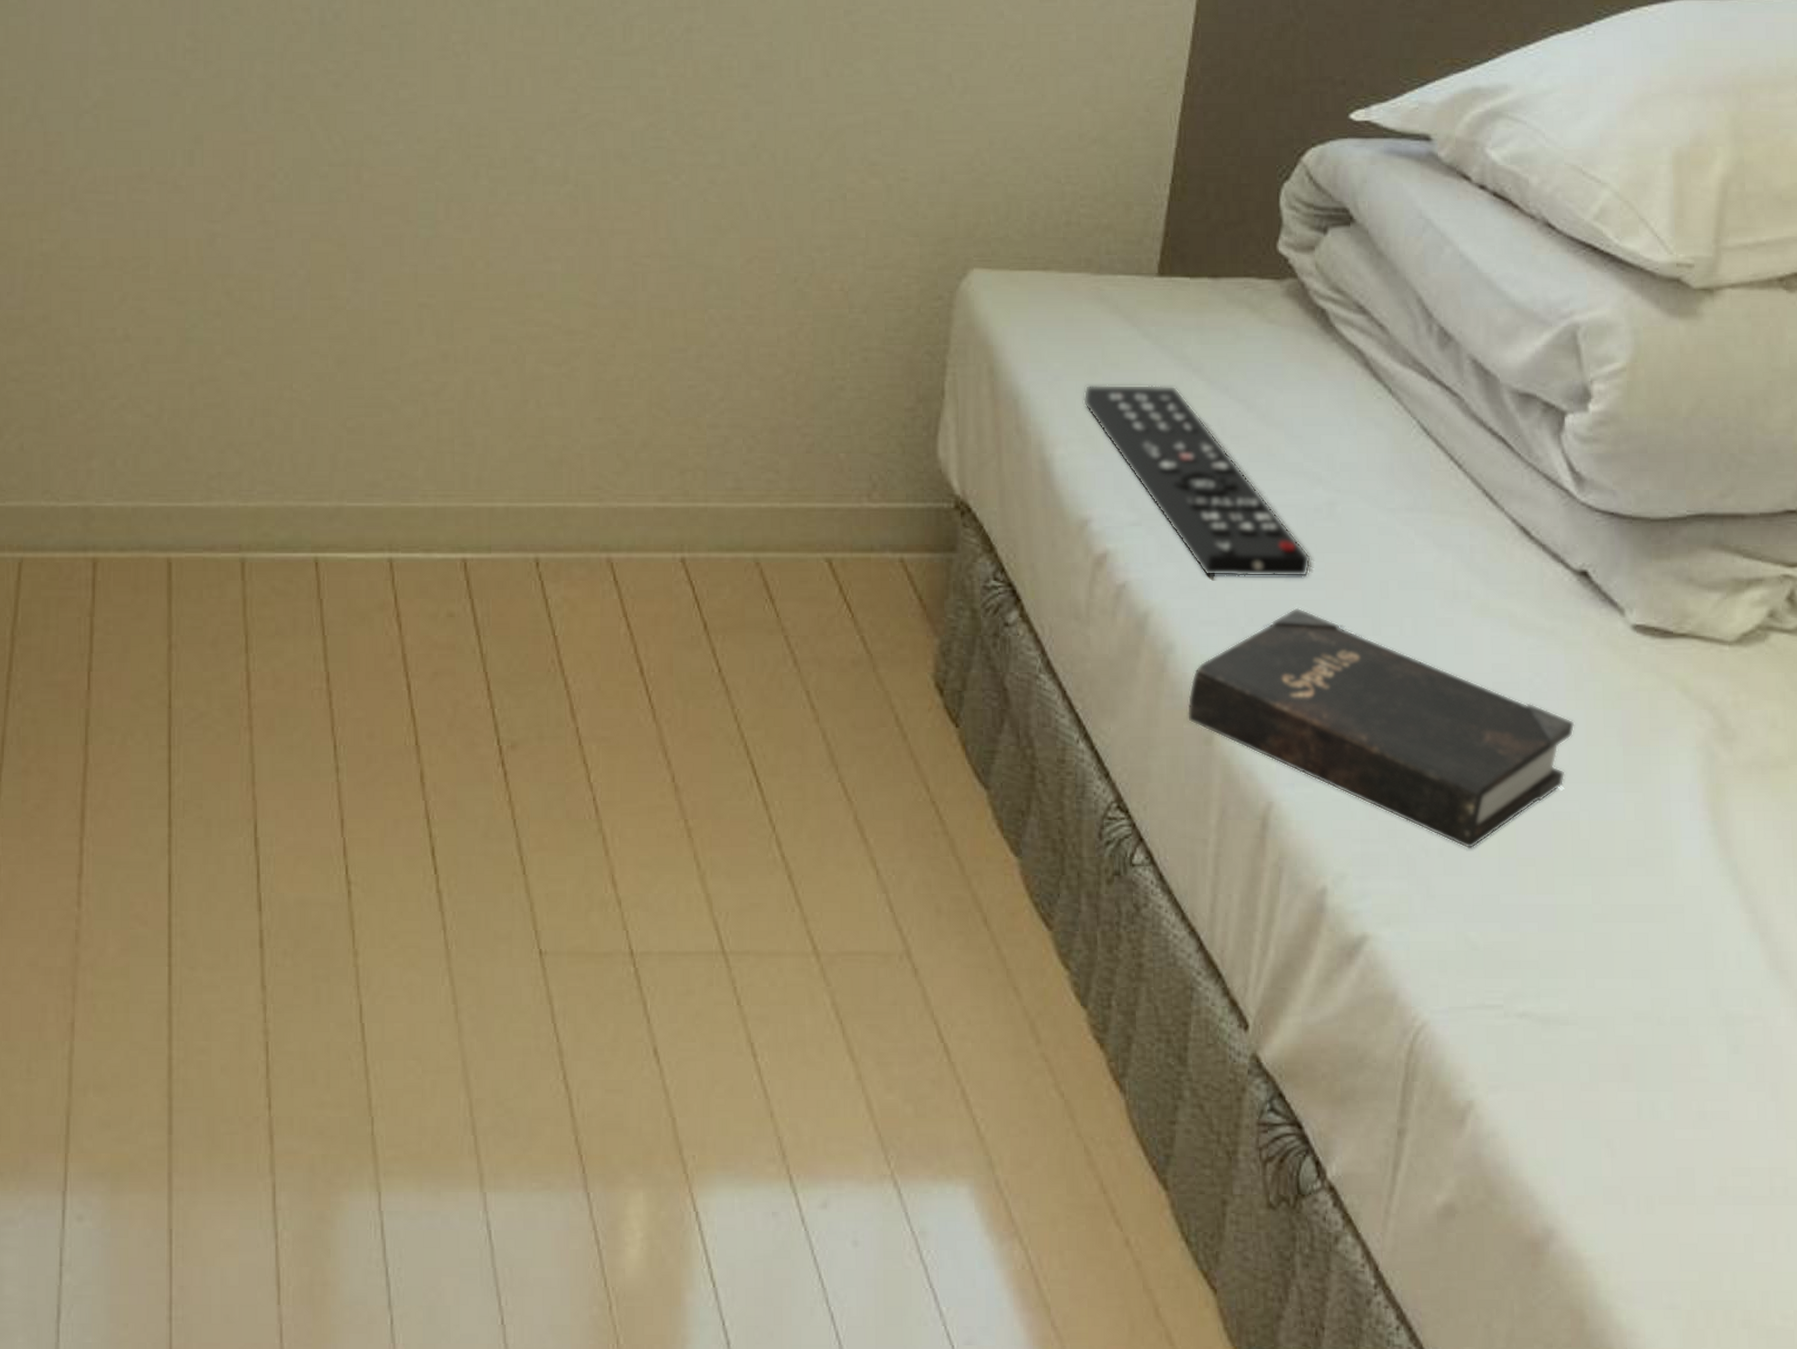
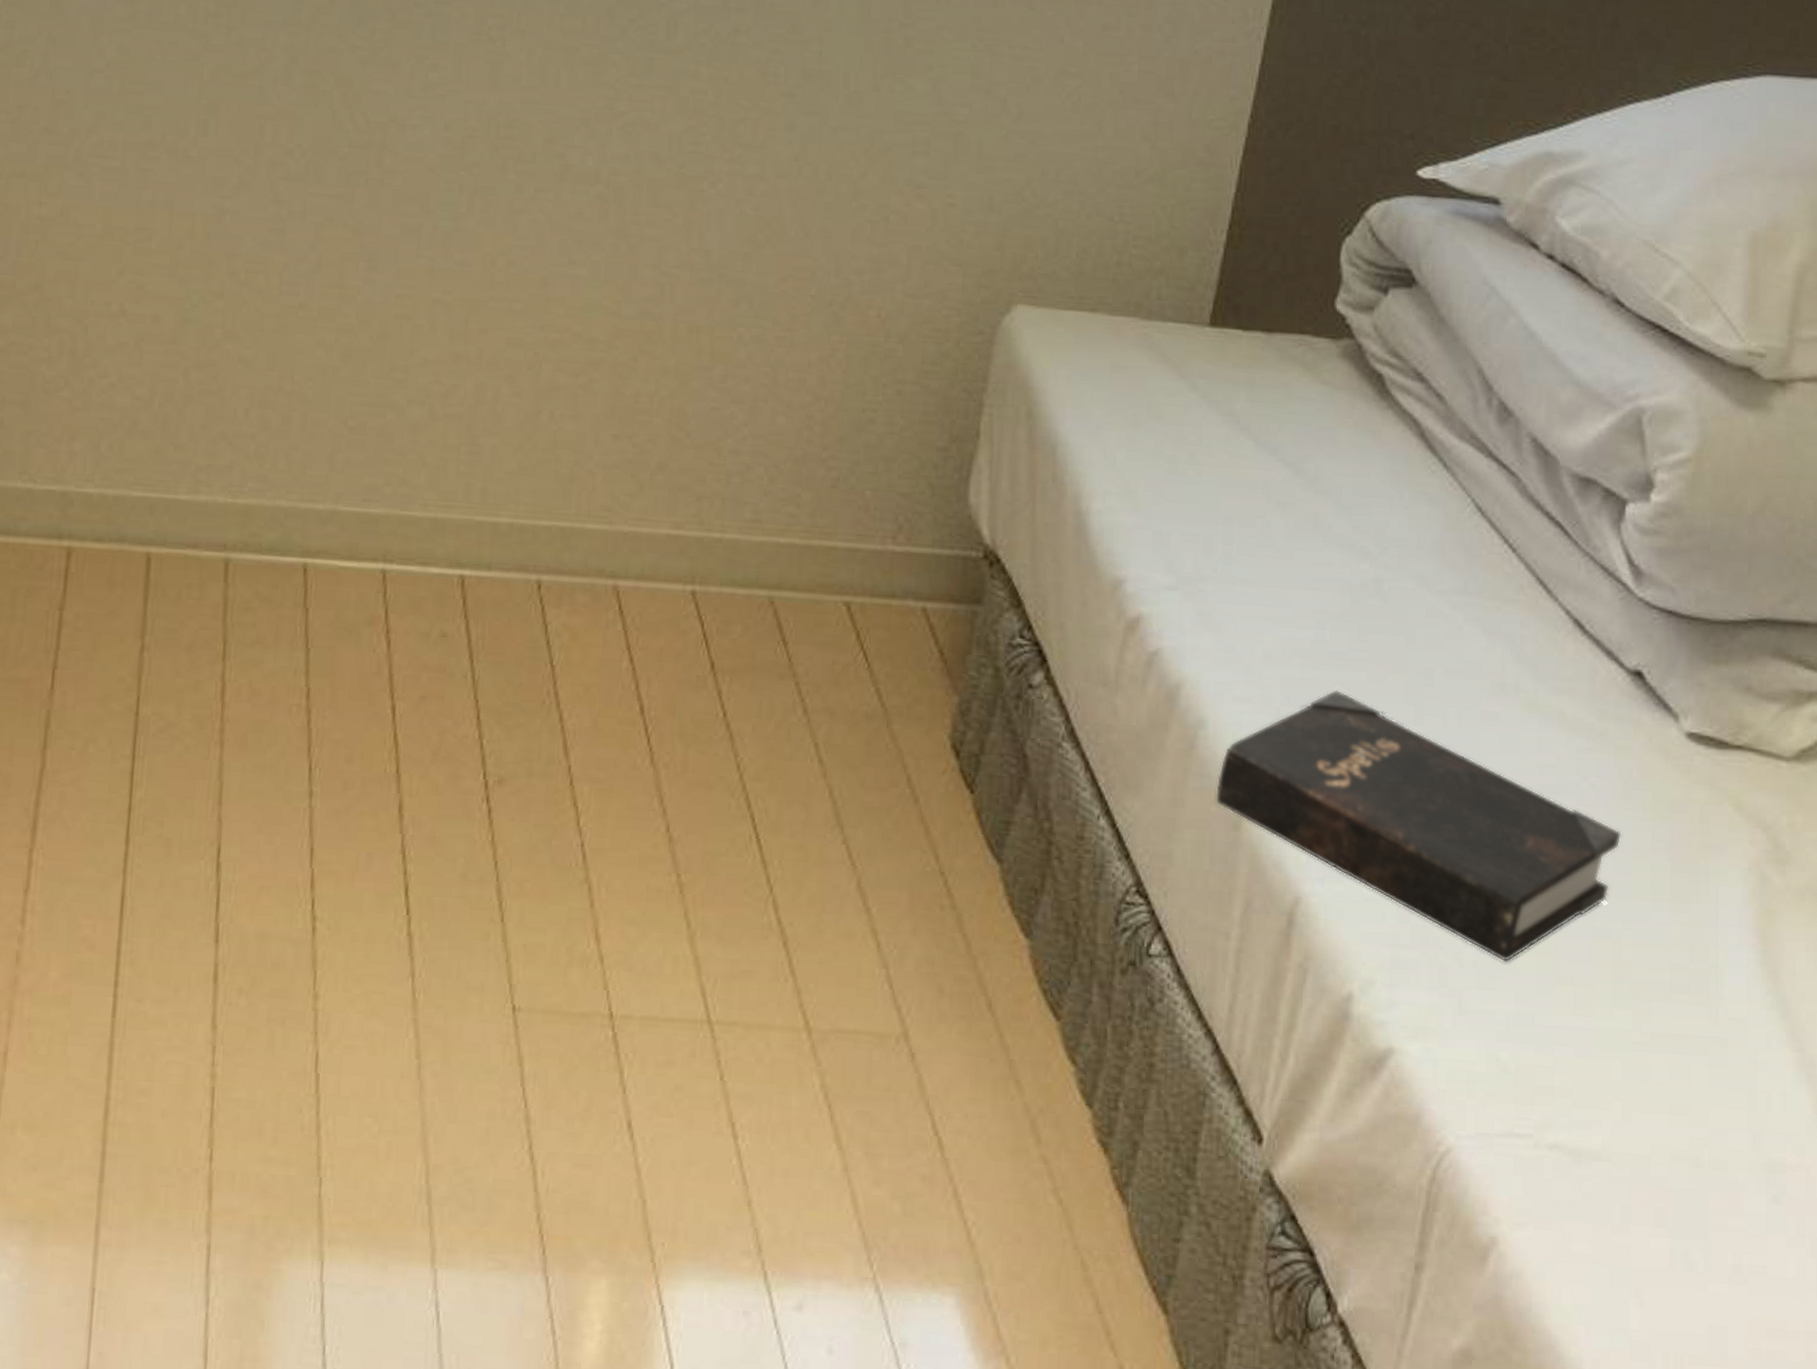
remote control: present [1082,384,1311,577] -> none [1123,436,1354,658]

